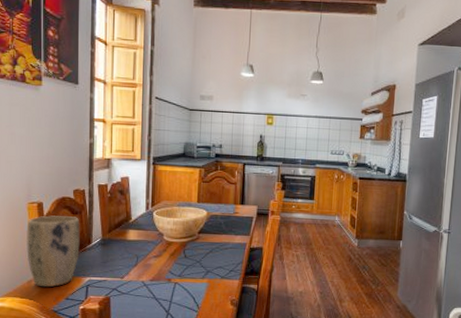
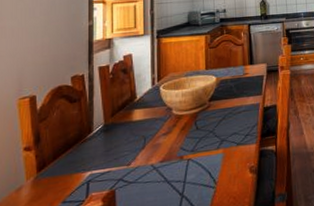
plant pot: present [26,215,80,288] -> none [15,105,79,194]

